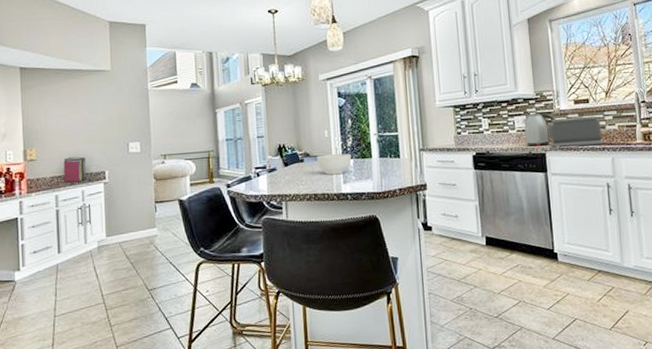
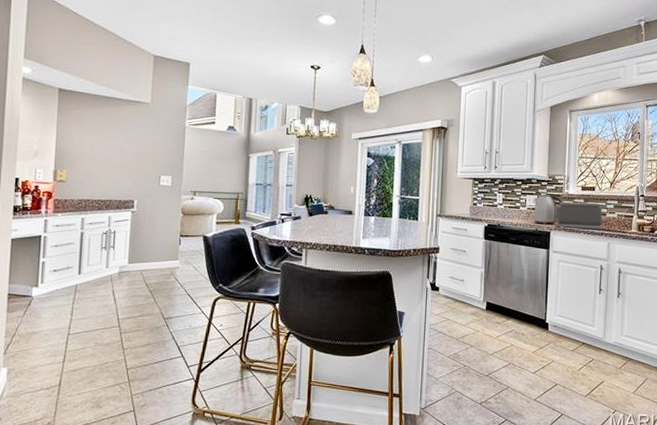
books: present [63,157,86,183] -> none [92,182,116,208]
bowl: present [316,153,351,175] -> none [340,209,373,230]

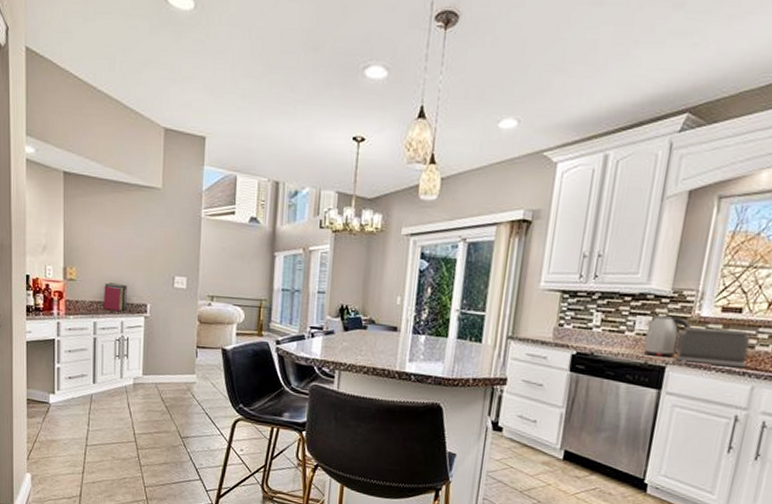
books: none [92,182,116,208] -> present [104,282,127,312]

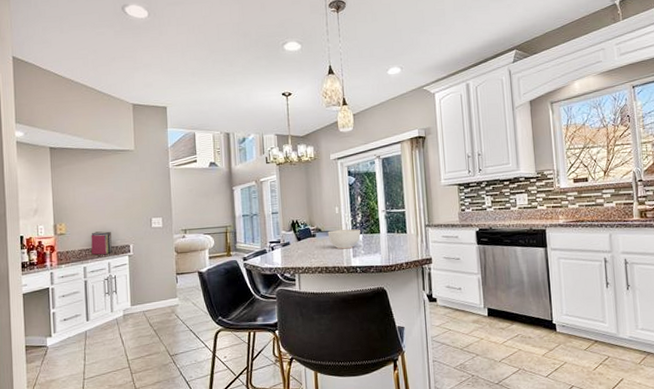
bowl: none [382,325,424,351] -> present [327,229,361,250]
kettle: present [643,315,691,358] -> none [524,191,556,223]
toaster: present [675,327,751,369] -> none [546,194,601,225]

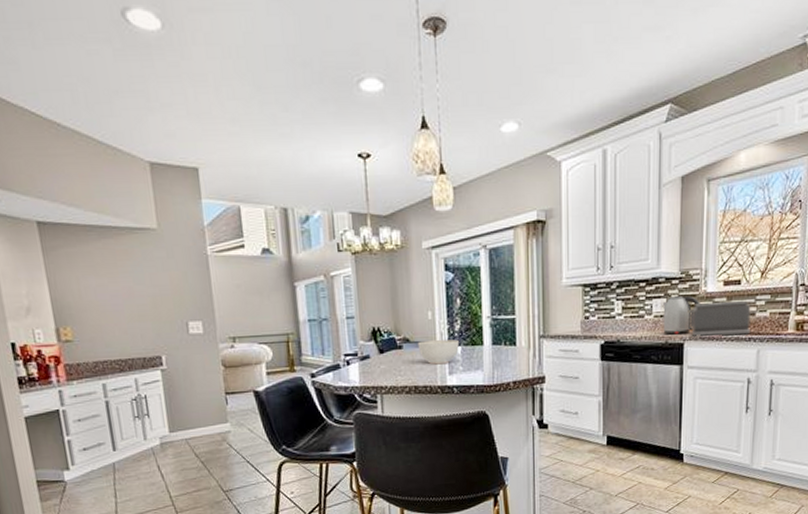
books: present [91,231,112,255] -> none [108,338,139,369]
kettle: none [524,191,556,223] -> present [662,295,700,335]
toaster: none [546,194,601,225] -> present [688,300,751,338]

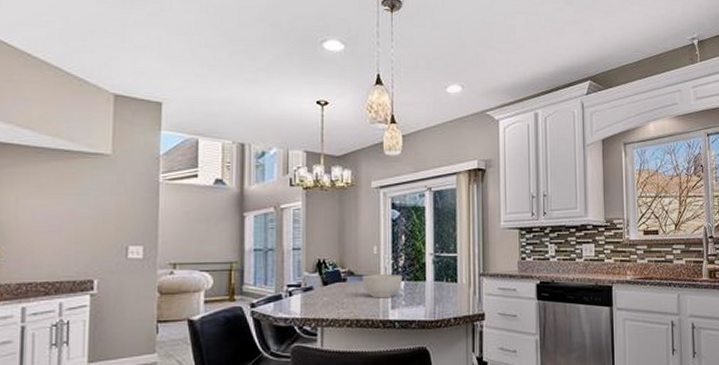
kettle: present [662,295,700,335] -> none [591,241,624,278]
toaster: present [688,300,751,338] -> none [614,248,670,281]

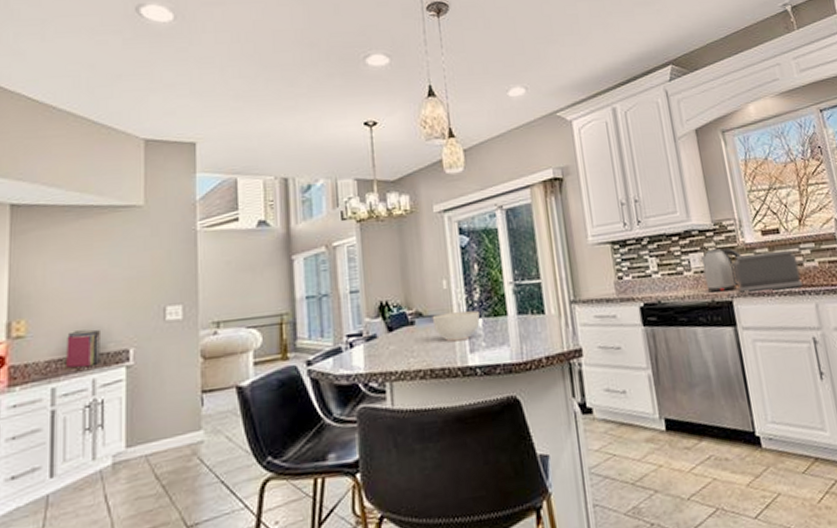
books: none [36,260,68,292] -> present [66,329,100,368]
kettle: none [591,241,624,278] -> present [699,248,741,293]
toaster: none [614,248,670,281] -> present [729,250,803,294]

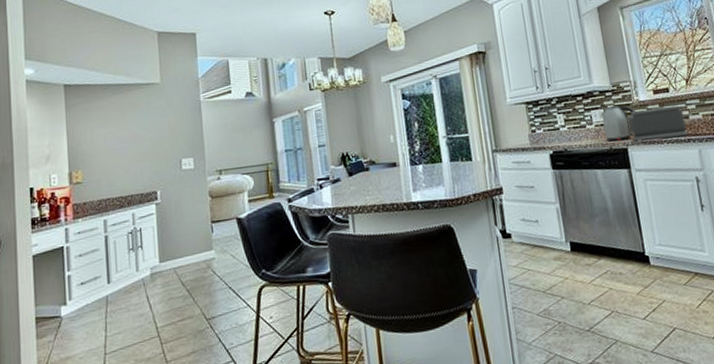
books: present [66,329,100,368] -> none [112,177,137,205]
bowl: present [432,310,480,342] -> none [382,158,420,184]

